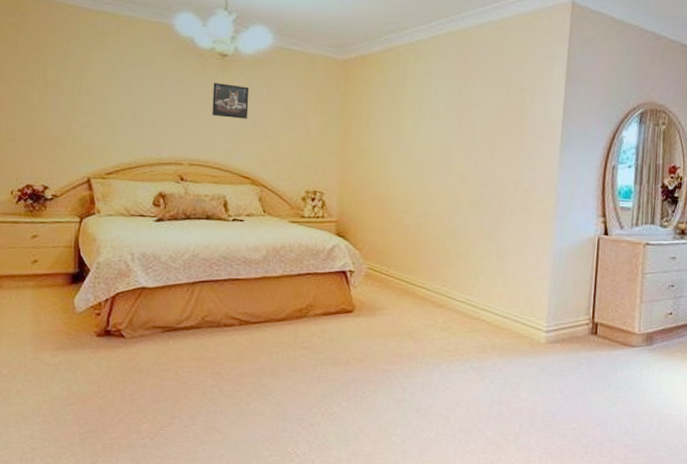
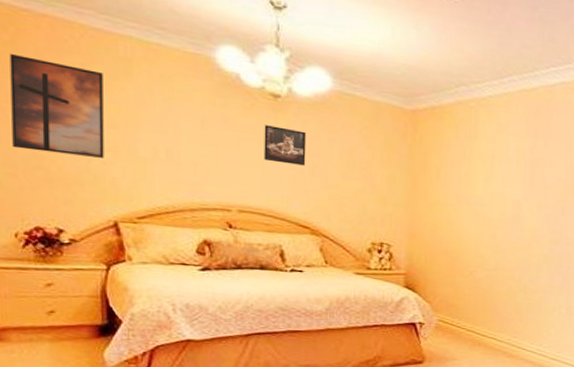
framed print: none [13,34,84,121] -> present [9,53,104,158]

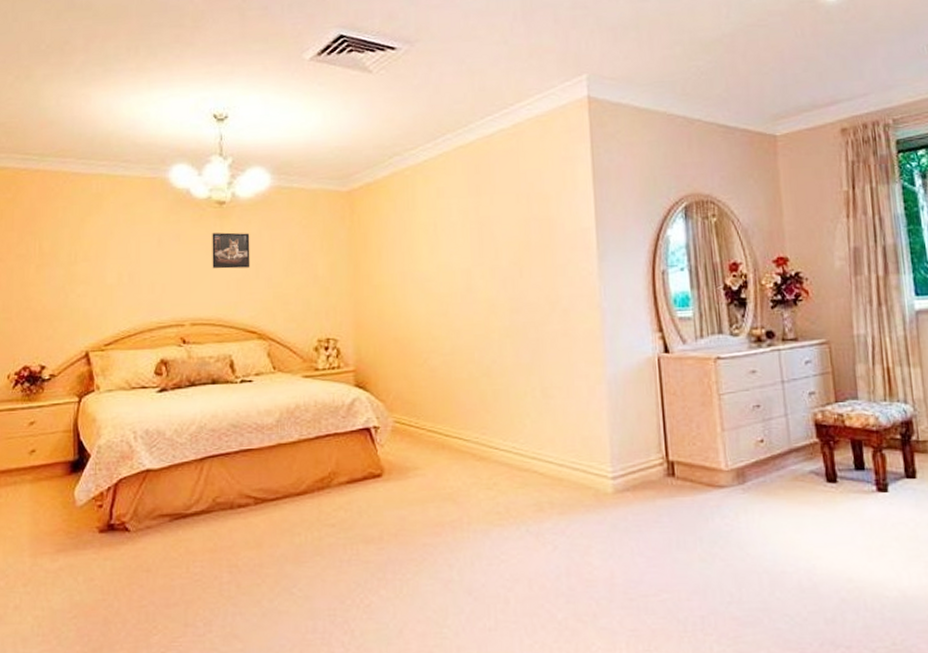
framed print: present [9,53,104,158] -> none [10,209,80,294]

